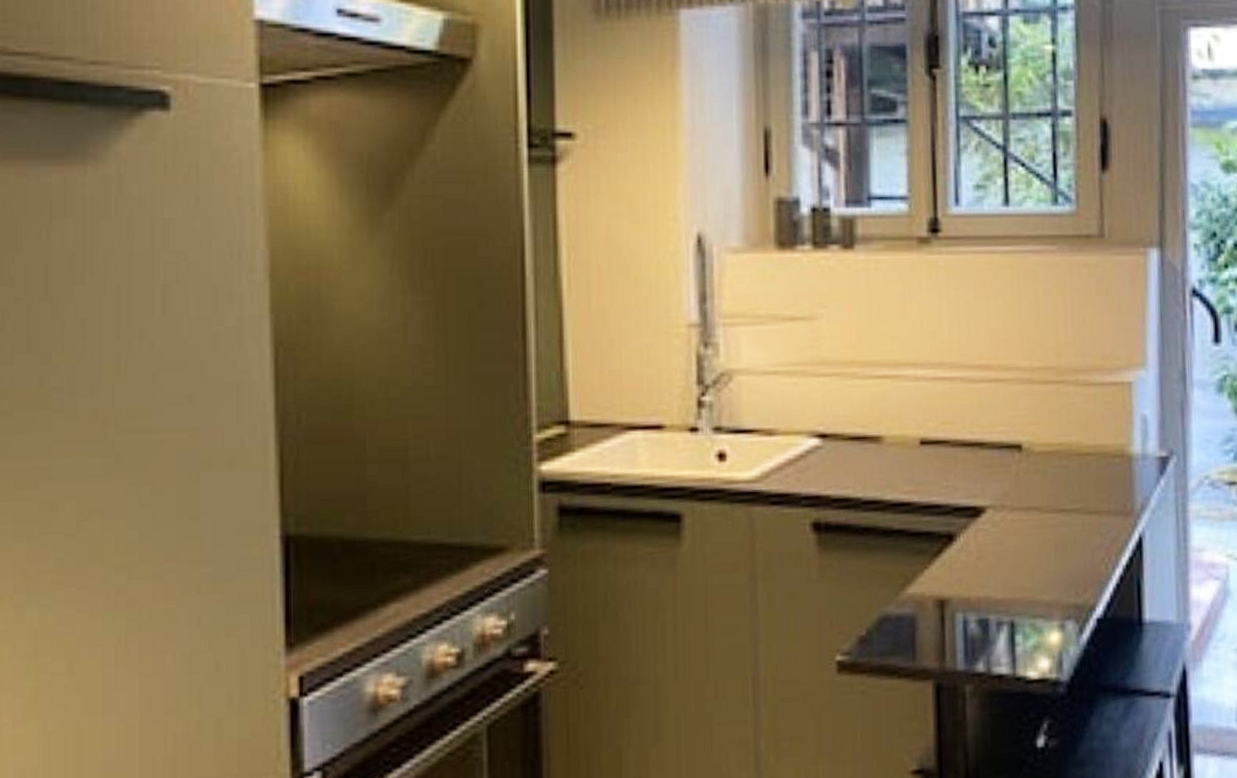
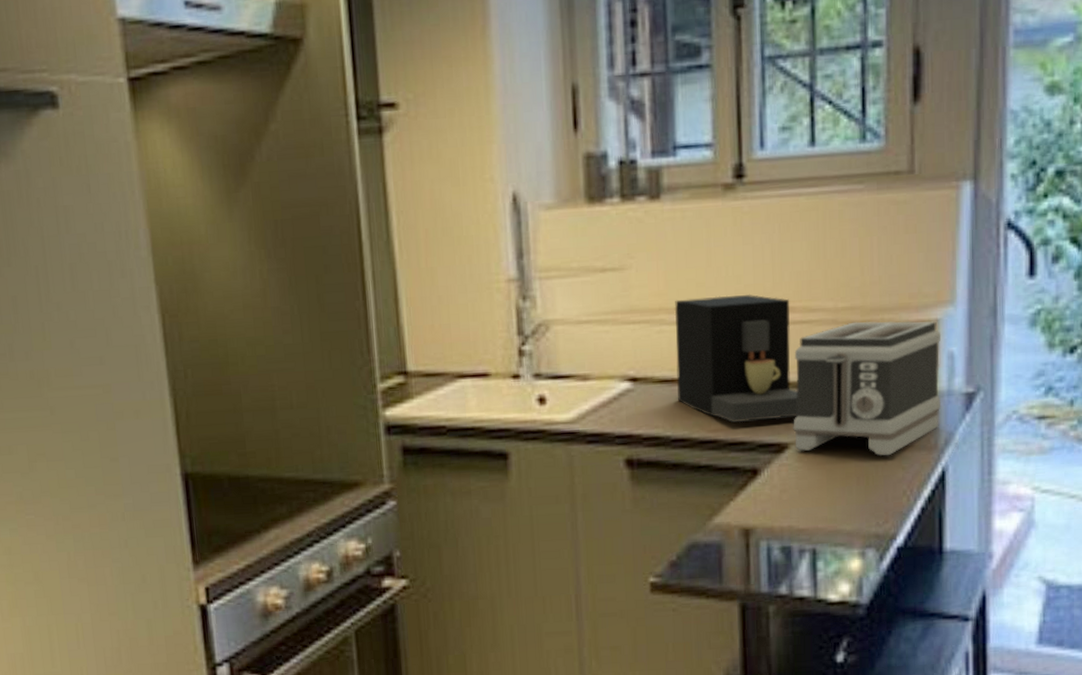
coffee maker: none [867,349,995,485] -> present [674,294,798,423]
toaster: none [989,381,1137,521] -> present [793,321,942,456]

